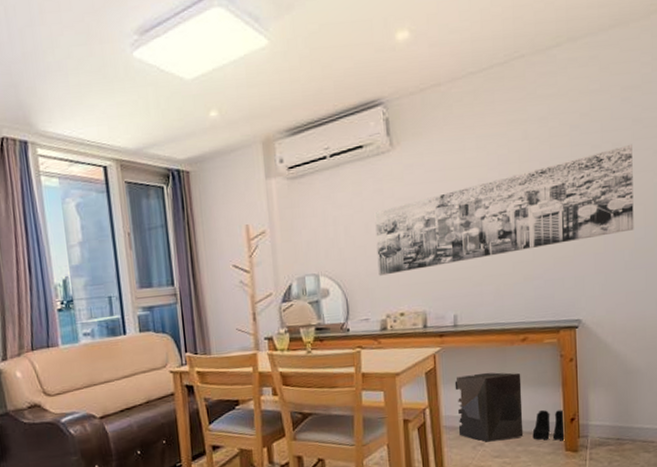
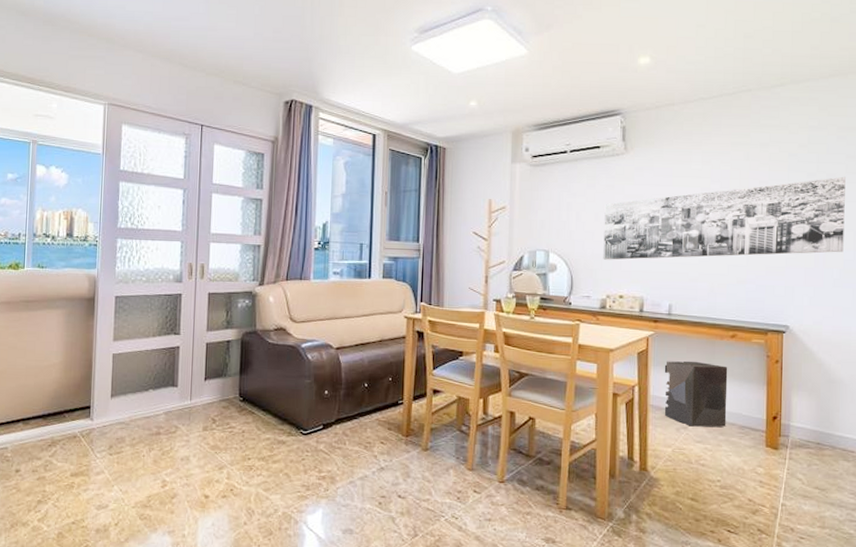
boots: present [532,409,564,440] -> none [735,404,767,436]

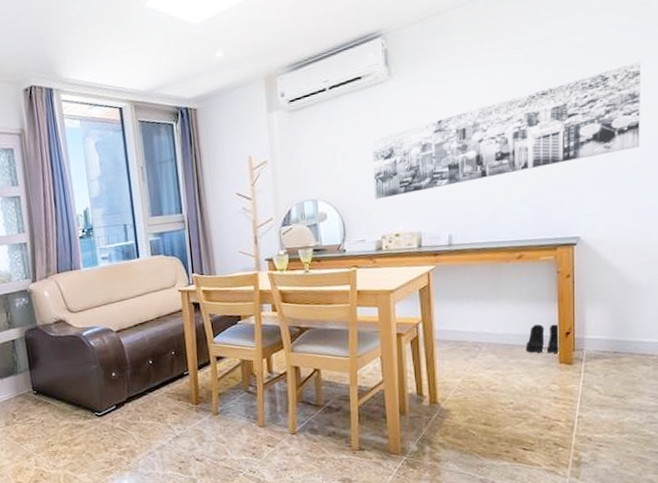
storage bin: present [664,361,728,427] -> none [448,288,517,355]
boots: none [735,404,767,436] -> present [526,324,559,353]

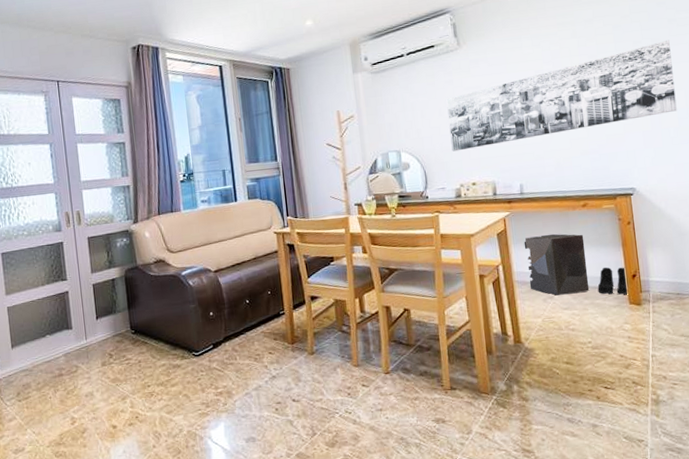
storage bin: none [448,288,517,355] -> present [524,233,590,296]

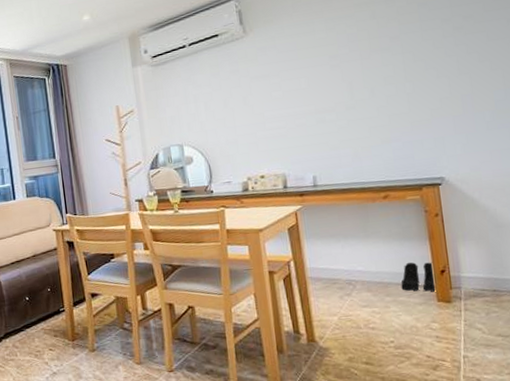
wall art: present [446,39,677,152] -> none [232,15,493,144]
storage bin: present [524,233,590,296] -> none [317,227,392,292]

